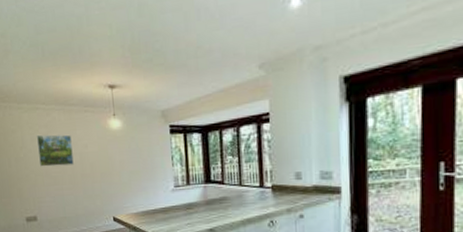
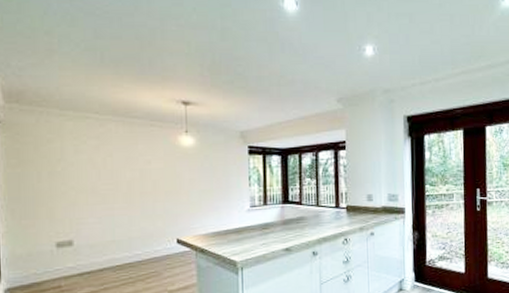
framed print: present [37,134,74,167] -> none [83,147,131,183]

